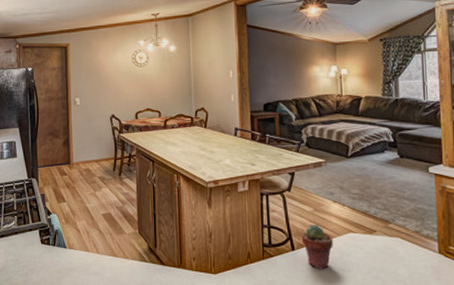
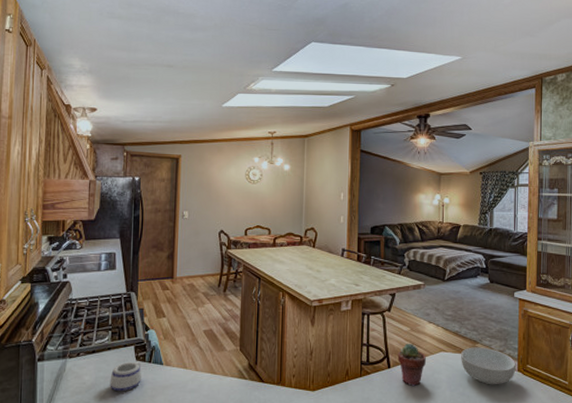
mug: none [19,245,47,274] -> present [110,361,142,392]
cereal bowl: none [372,227,437,269] -> present [461,347,516,385]

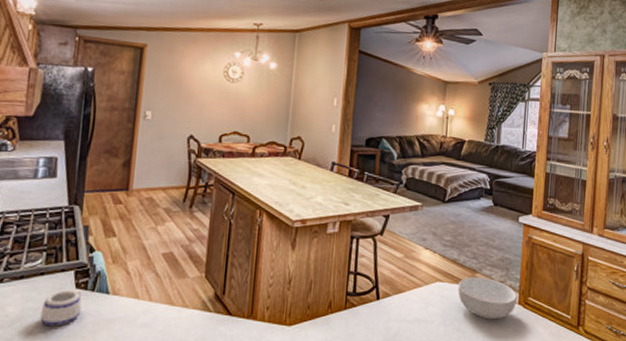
potted succulent: present [397,343,426,387] -> none [388,271,420,321]

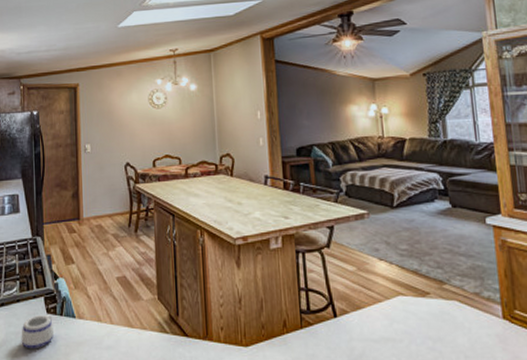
cereal bowl: present [458,277,517,320] -> none [425,288,500,337]

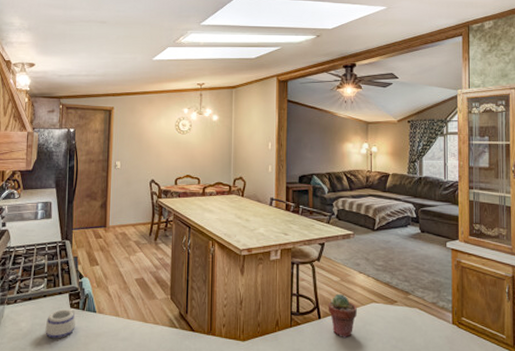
potted succulent: none [344,285,381,340] -> present [328,293,357,339]

